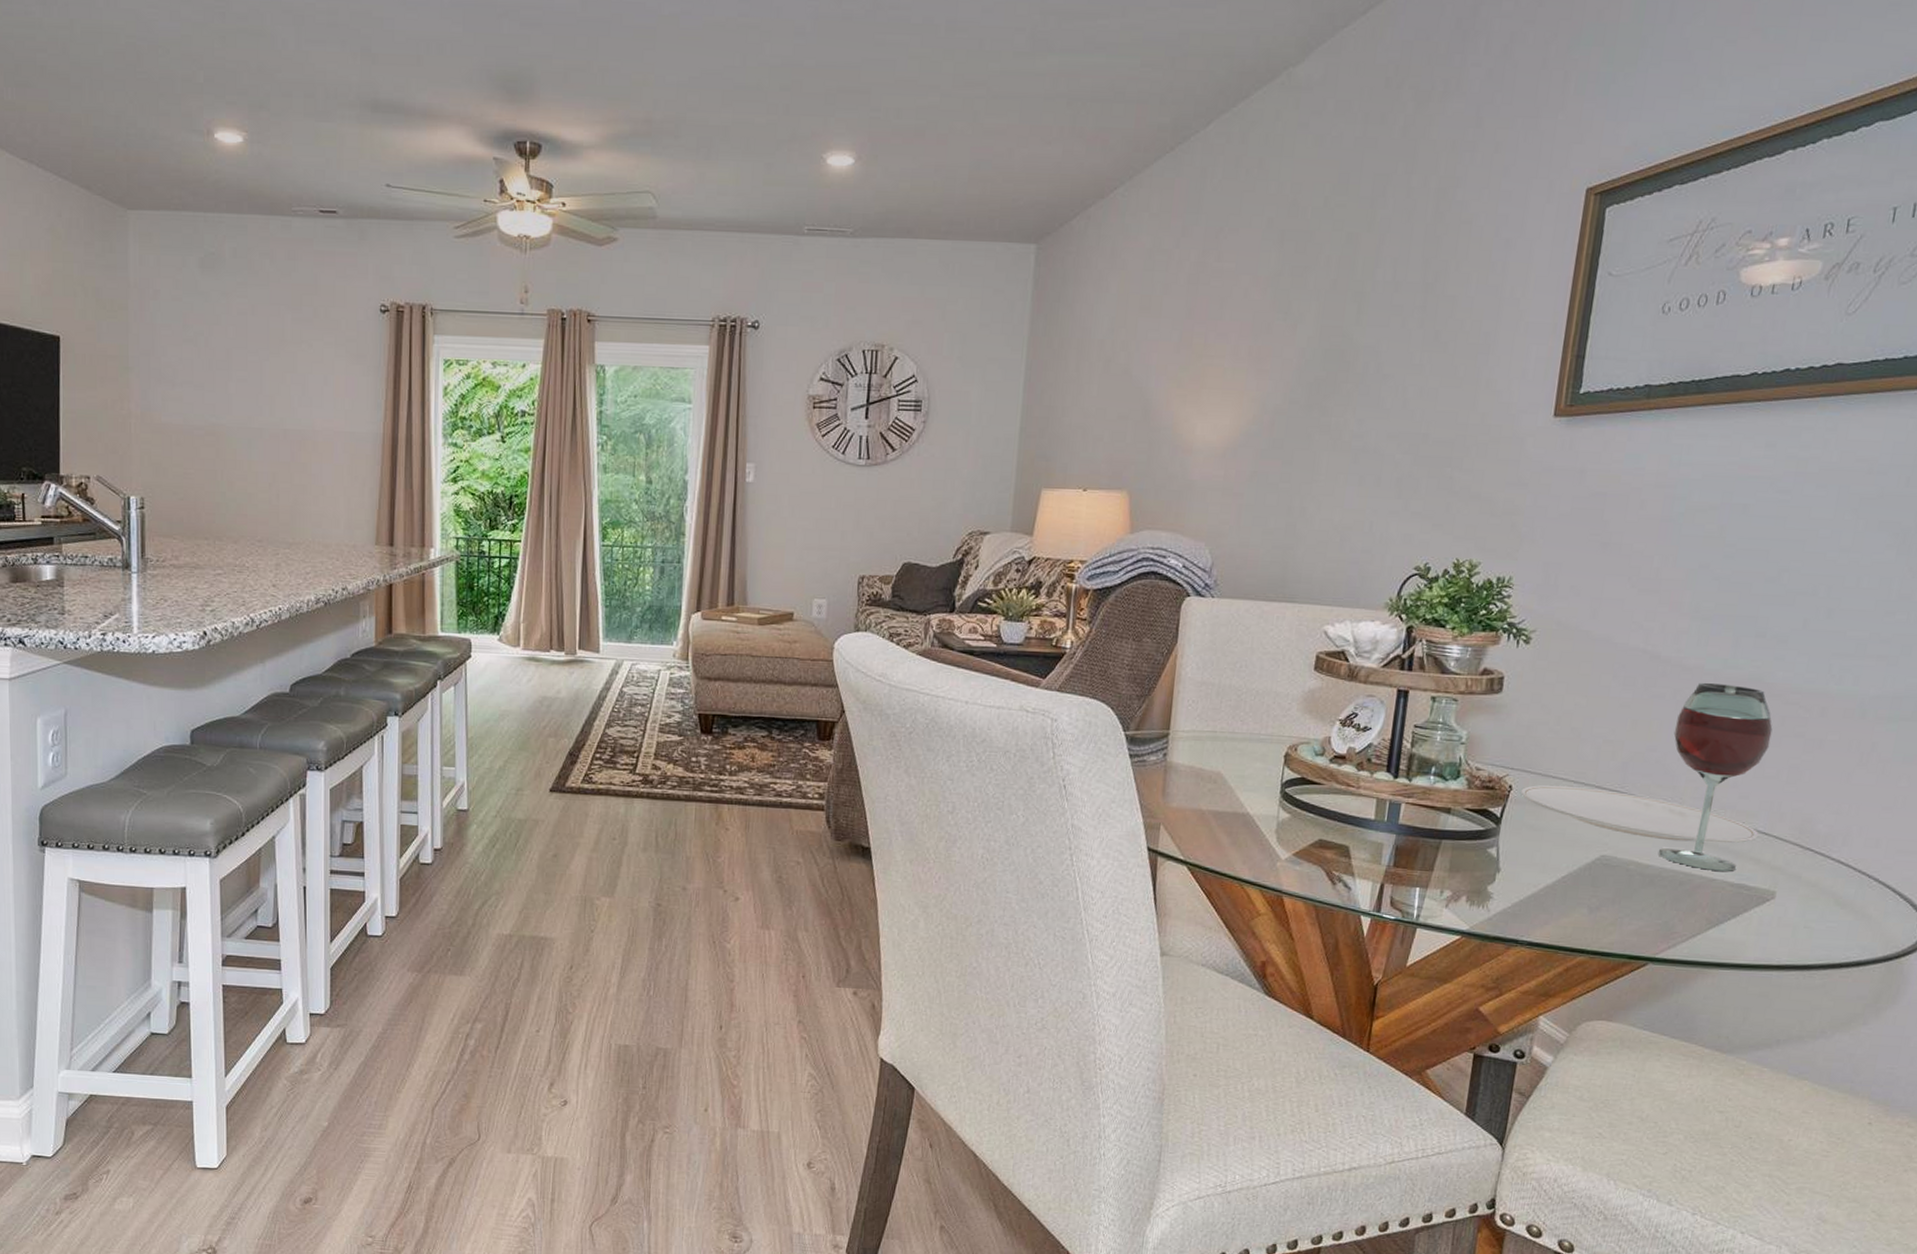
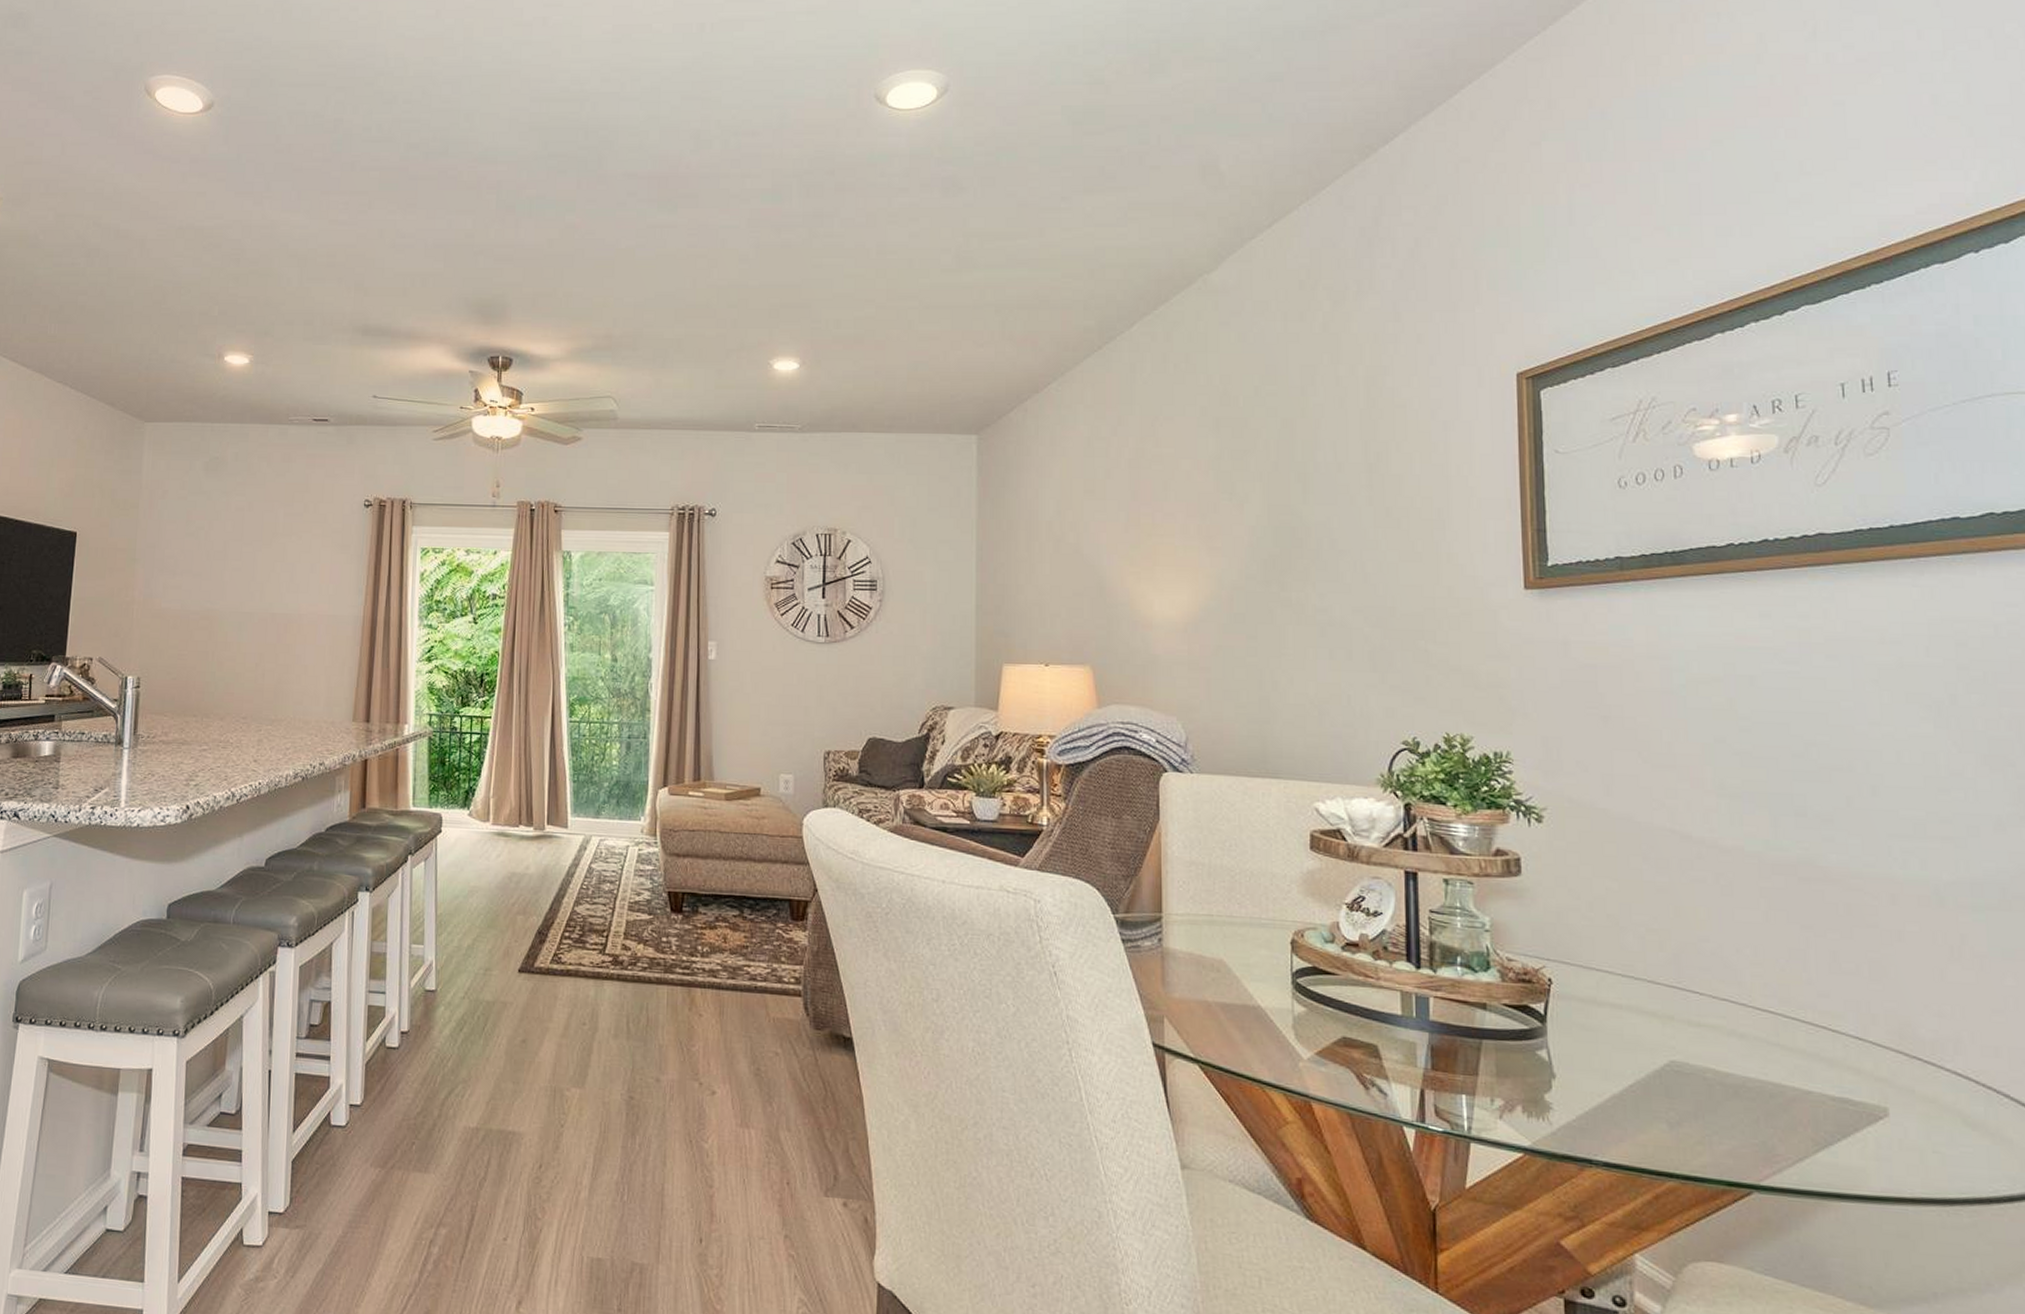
plate: present [1521,785,1759,844] -> none [1563,978,1852,1050]
wineglass: present [1658,682,1773,872] -> none [1724,865,1840,1084]

